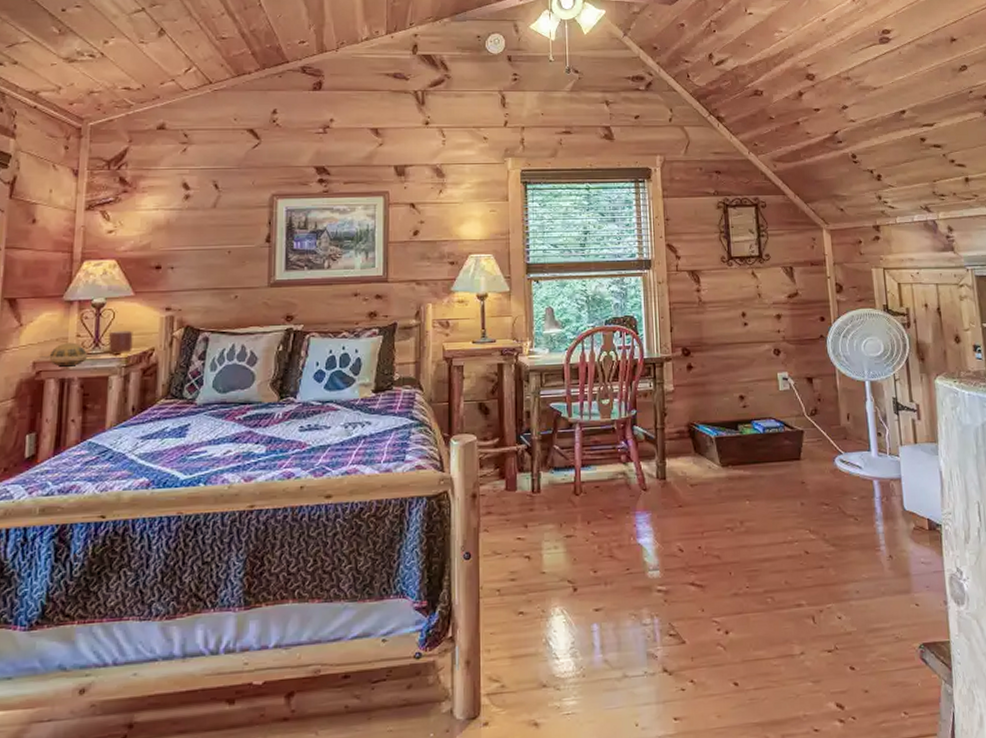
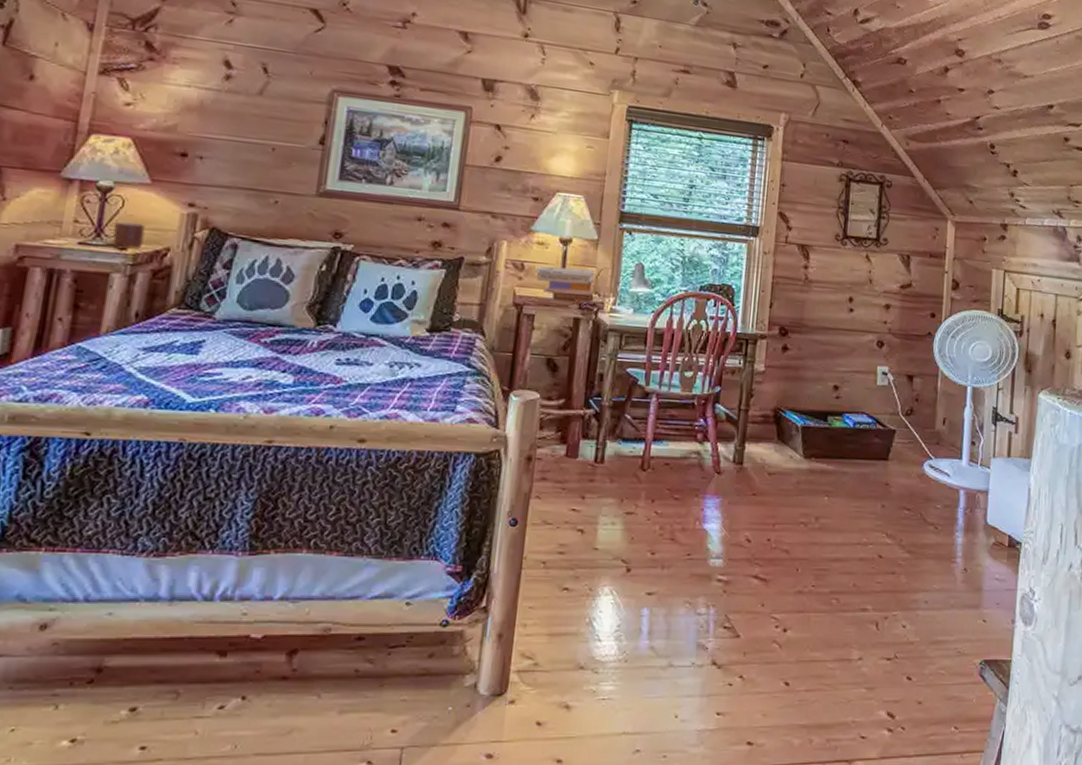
decorative figurine: present [35,342,102,367] -> none [18,227,104,256]
books: none [459,319,513,350] -> present [535,265,595,302]

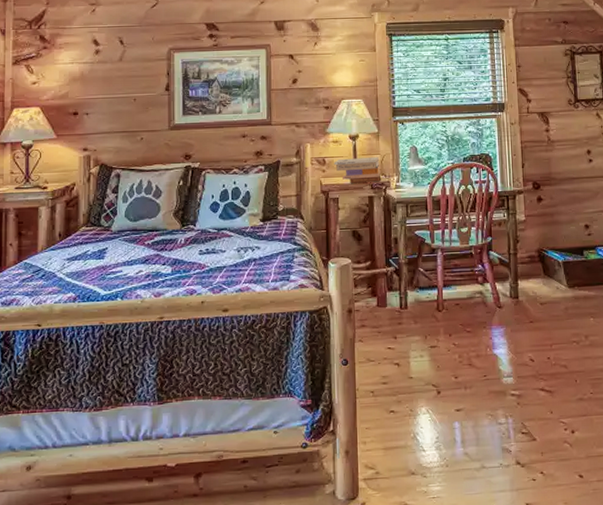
mug: present [112,221,146,250] -> none [37,168,57,188]

